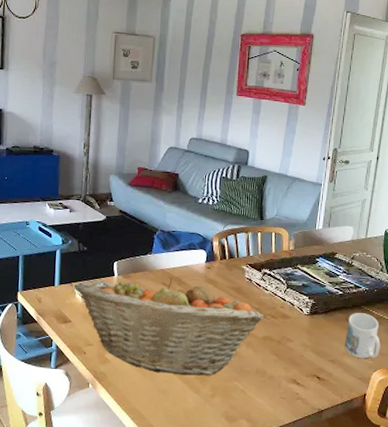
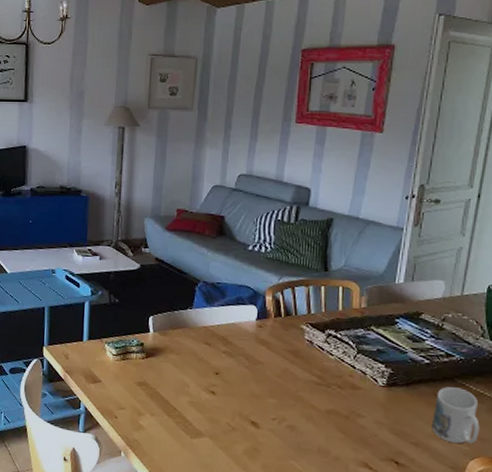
fruit basket: present [75,277,264,376] -> none [105,336,328,451]

